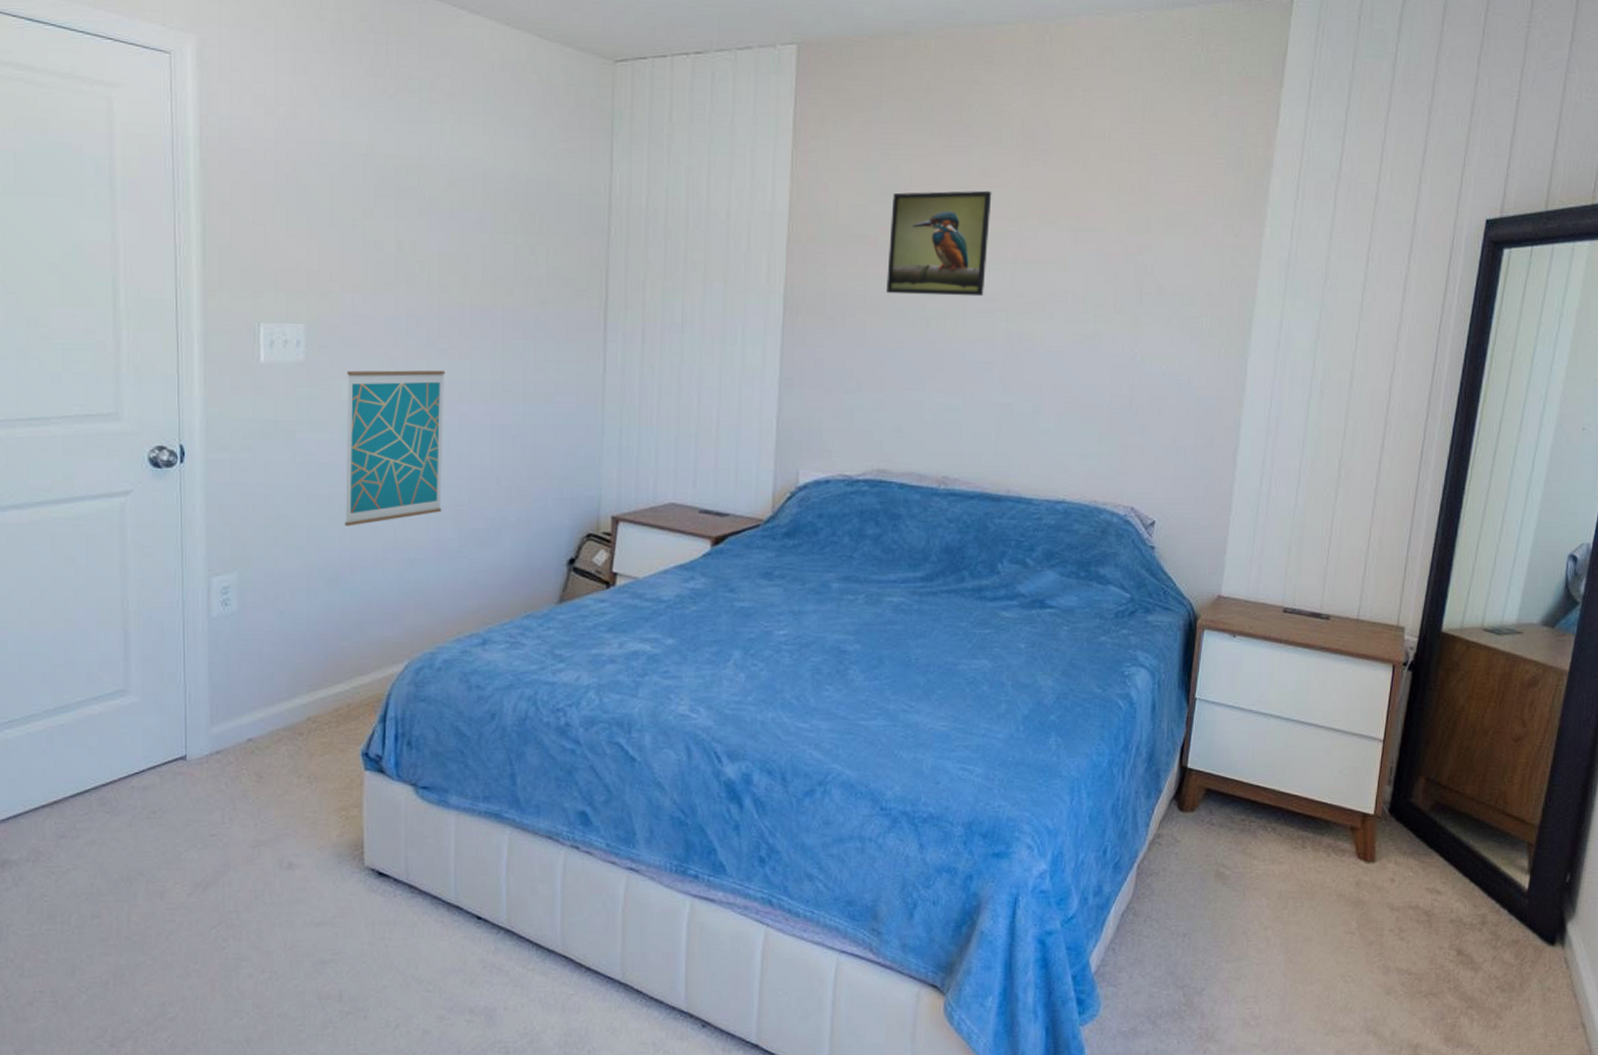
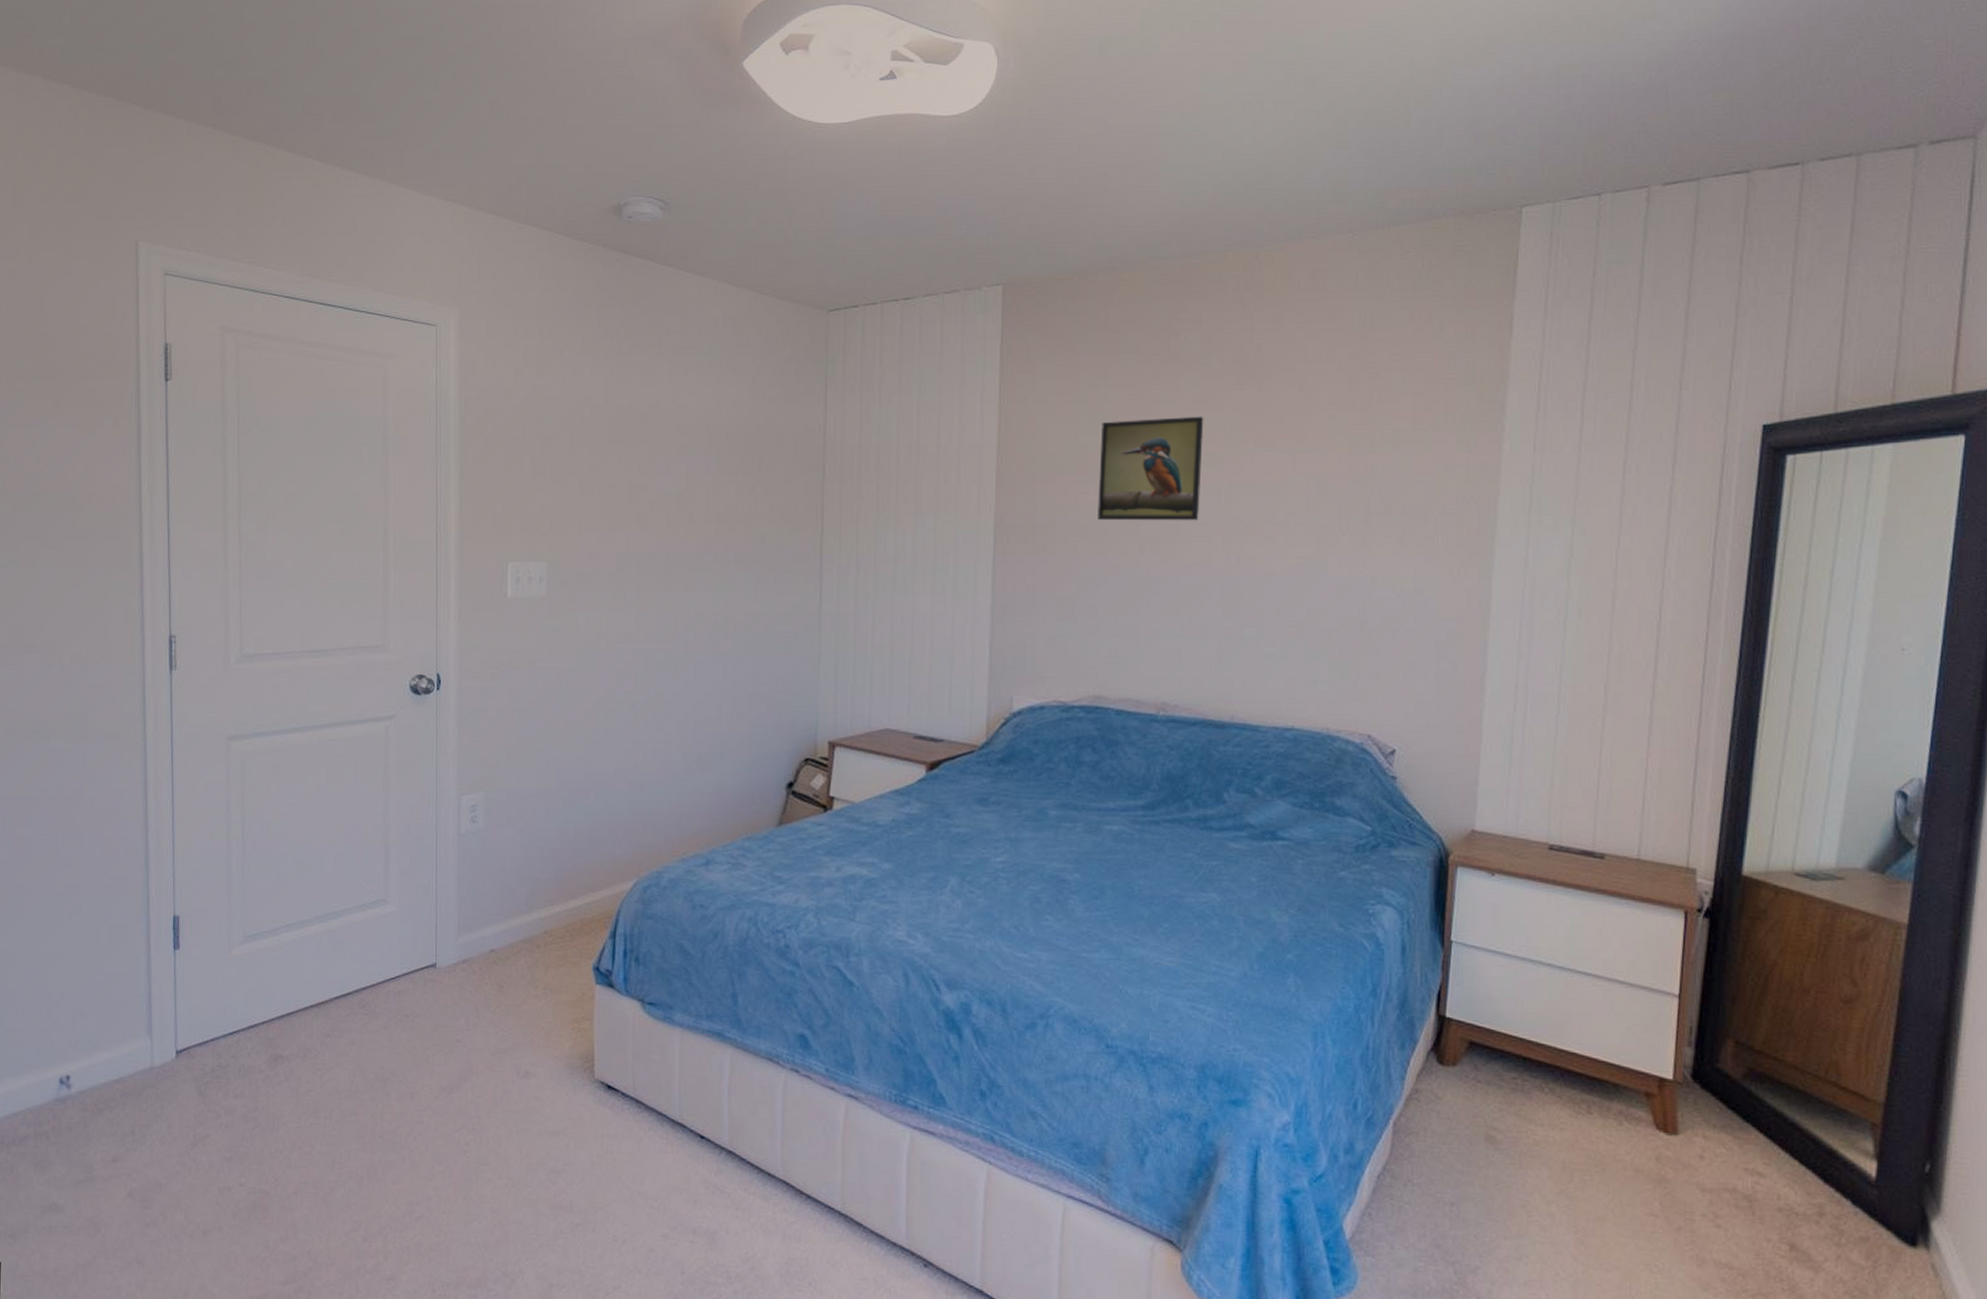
wall art: present [345,370,446,526] -> none [580,602,673,750]

